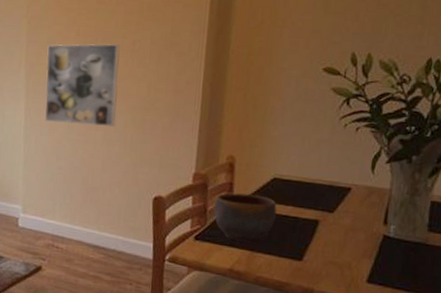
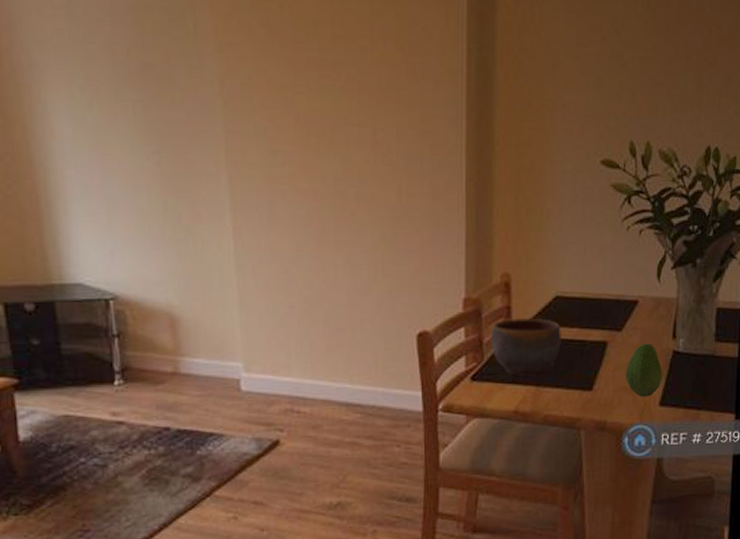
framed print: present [45,43,120,127] -> none [256,133,361,246]
fruit: none [335,225,372,273] -> present [626,343,662,397]

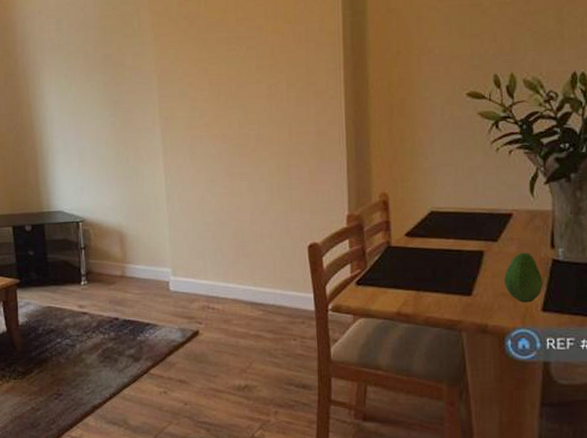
bowl: present [490,319,561,377] -> none [372,231,438,283]

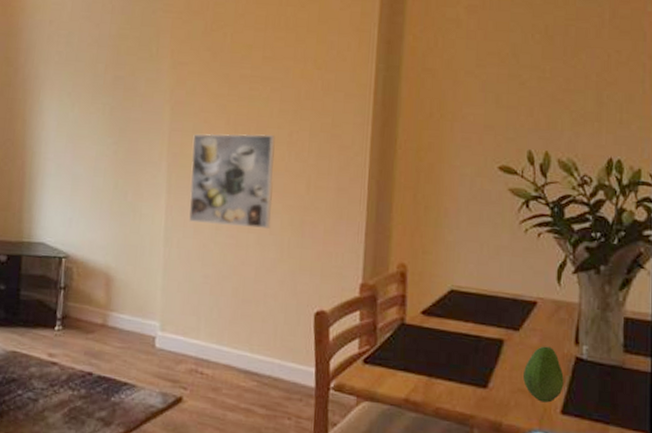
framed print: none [181,90,260,177] -> present [189,133,275,228]

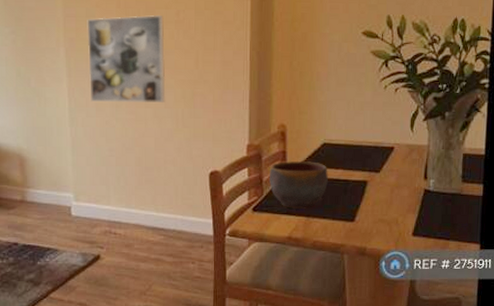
bowl: none [384,307,456,367] -> present [268,161,328,210]
fruit: present [523,346,564,403] -> none [383,183,415,228]

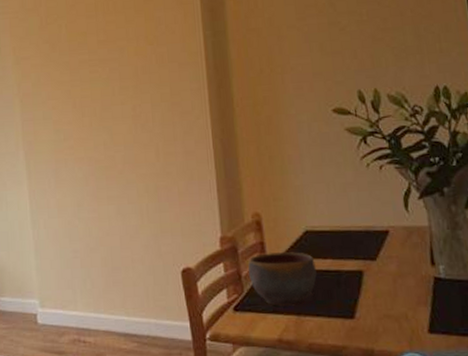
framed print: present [87,15,166,102] -> none [44,112,128,202]

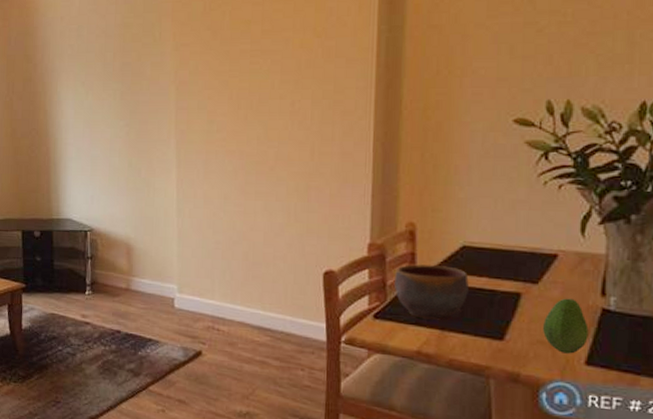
fruit: none [386,271,427,325] -> present [543,298,589,354]

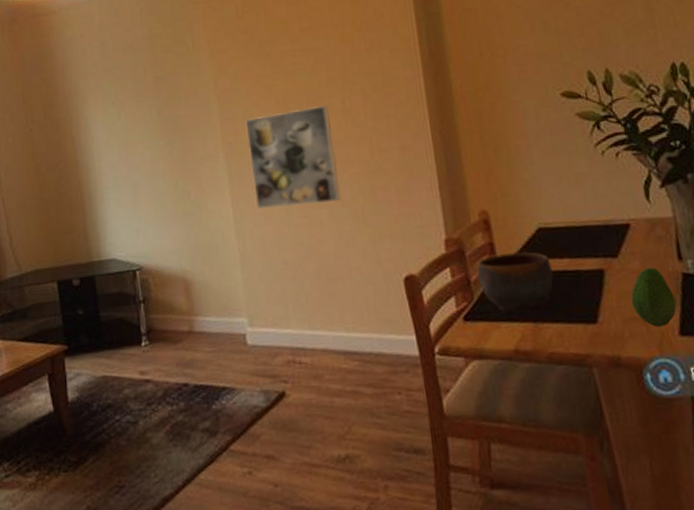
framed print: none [198,106,278,195] -> present [245,106,341,209]

